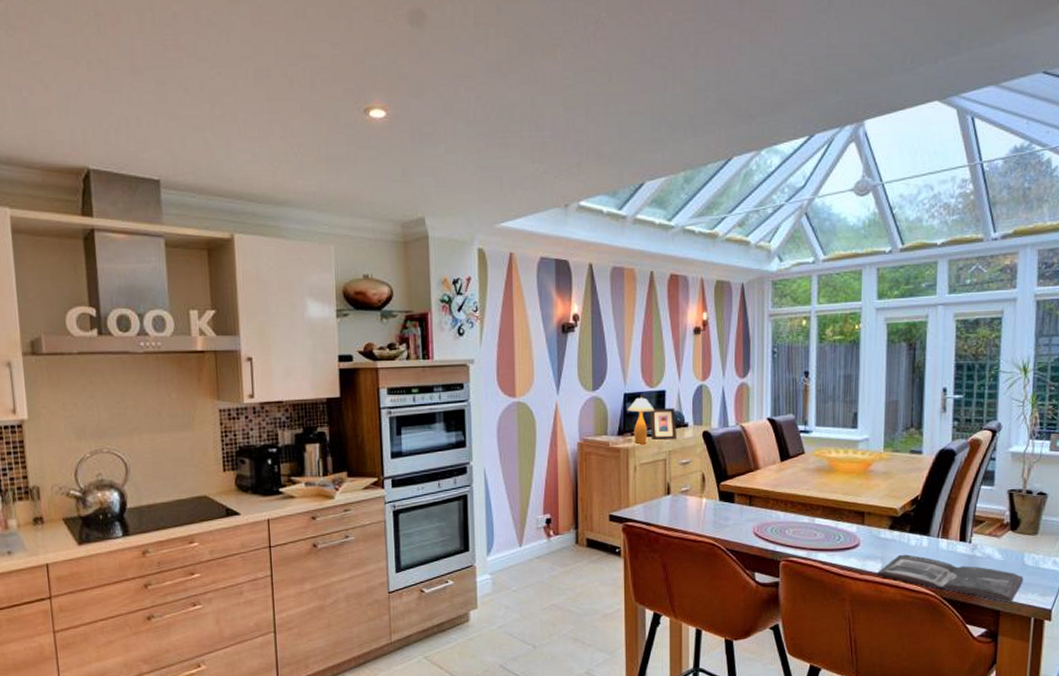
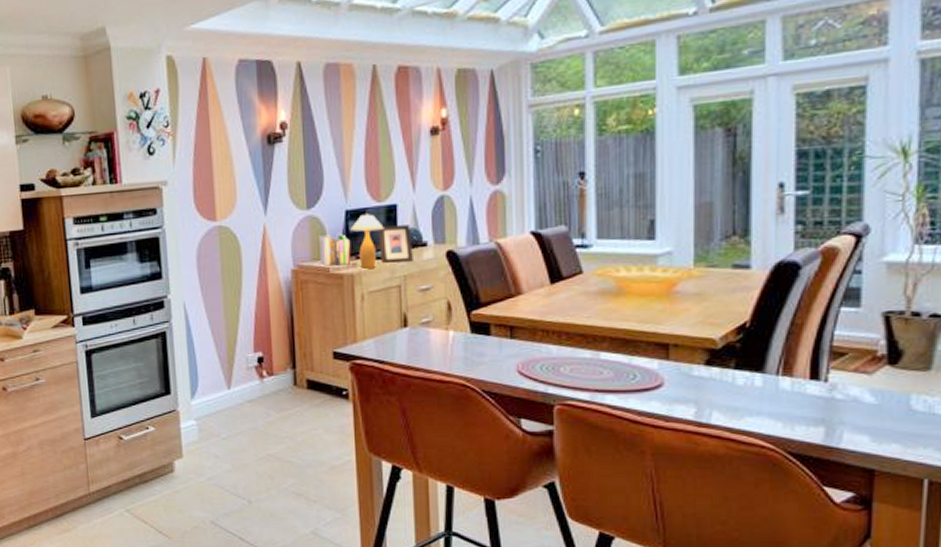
books: none [601,413,627,442] -> present [319,234,351,267]
magazine: present [876,554,1024,602] -> none [688,396,910,459]

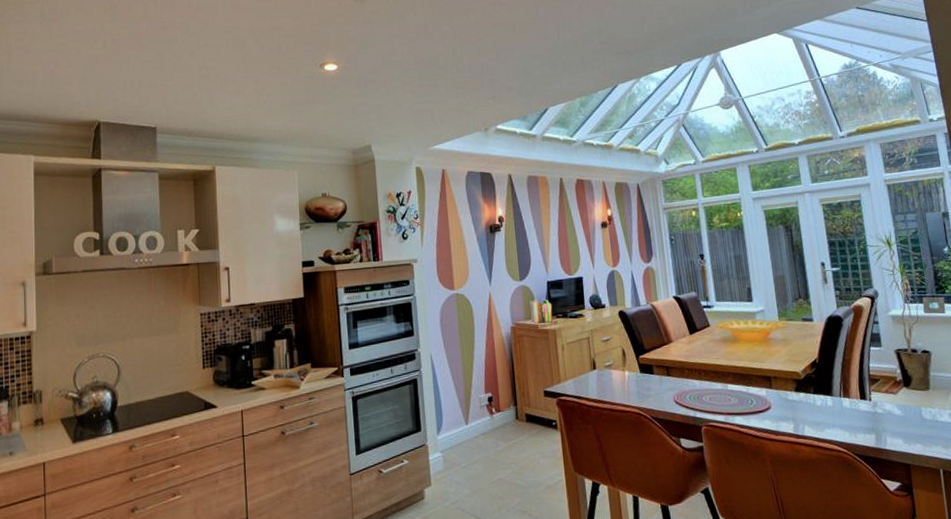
table lamp: present [350,211,384,270] -> none [551,282,575,326]
picture frame: present [378,225,413,264] -> none [570,292,597,322]

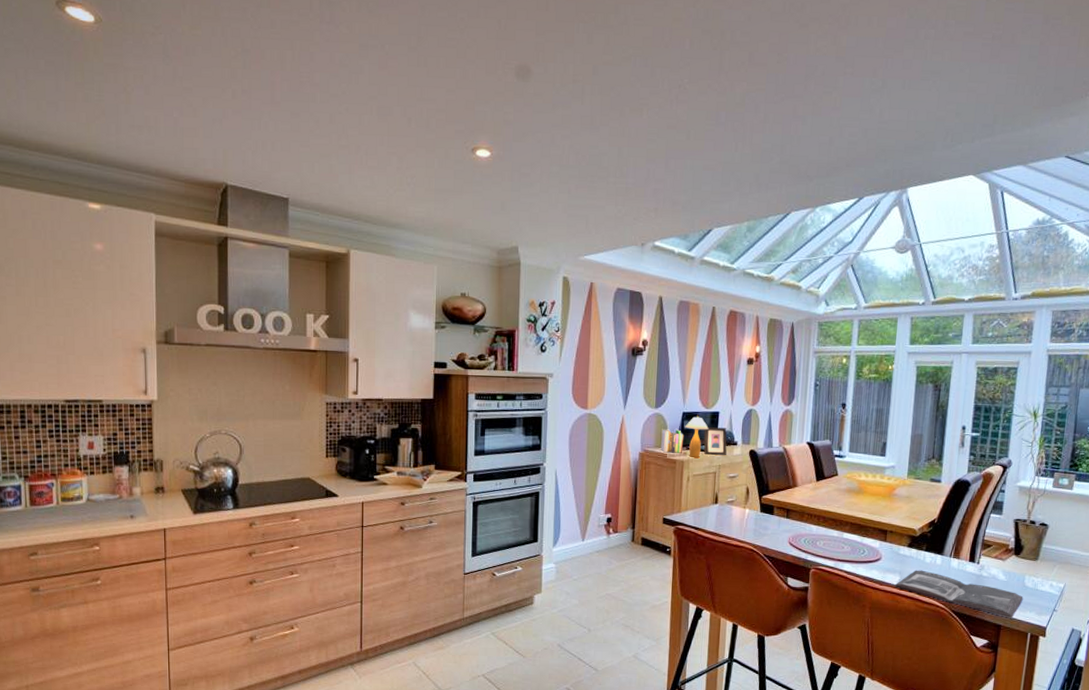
table lamp: none [551,282,575,326] -> present [685,414,709,459]
picture frame: none [570,292,597,322] -> present [703,427,727,456]
magazine: none [790,414,926,456] -> present [894,570,1024,618]

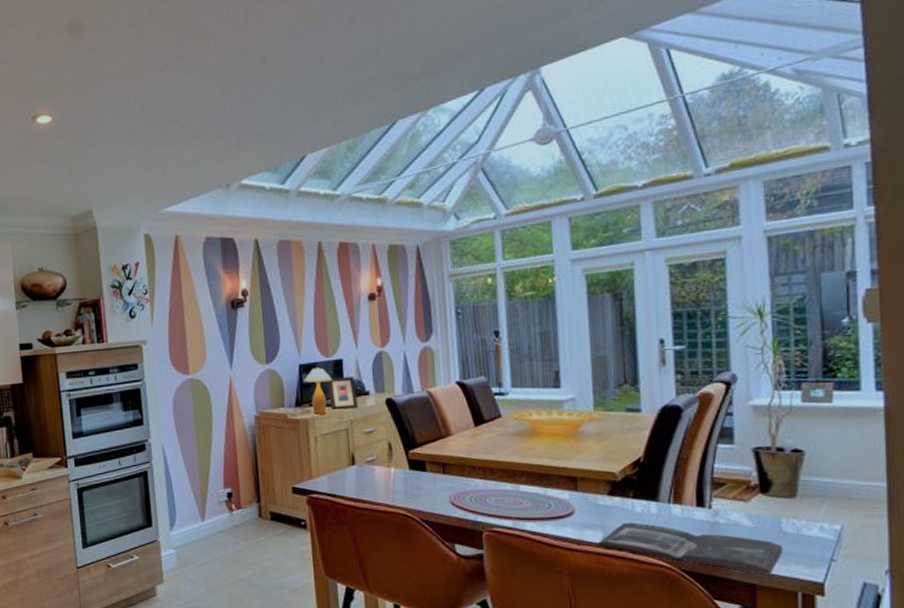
books: present [661,429,684,454] -> none [277,385,305,413]

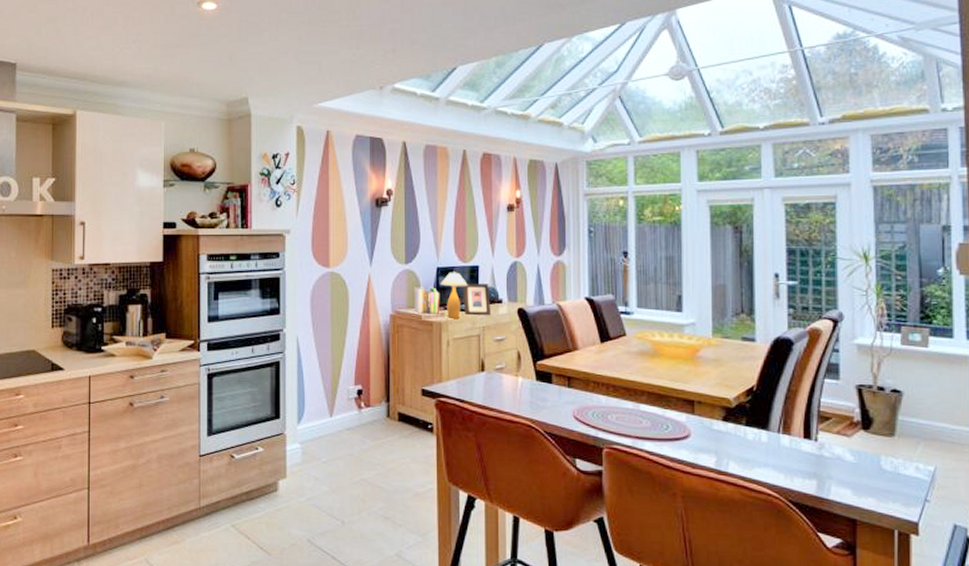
books: none [277,385,305,413] -> present [414,287,440,315]
magazine: present [597,522,783,575] -> none [710,449,882,511]

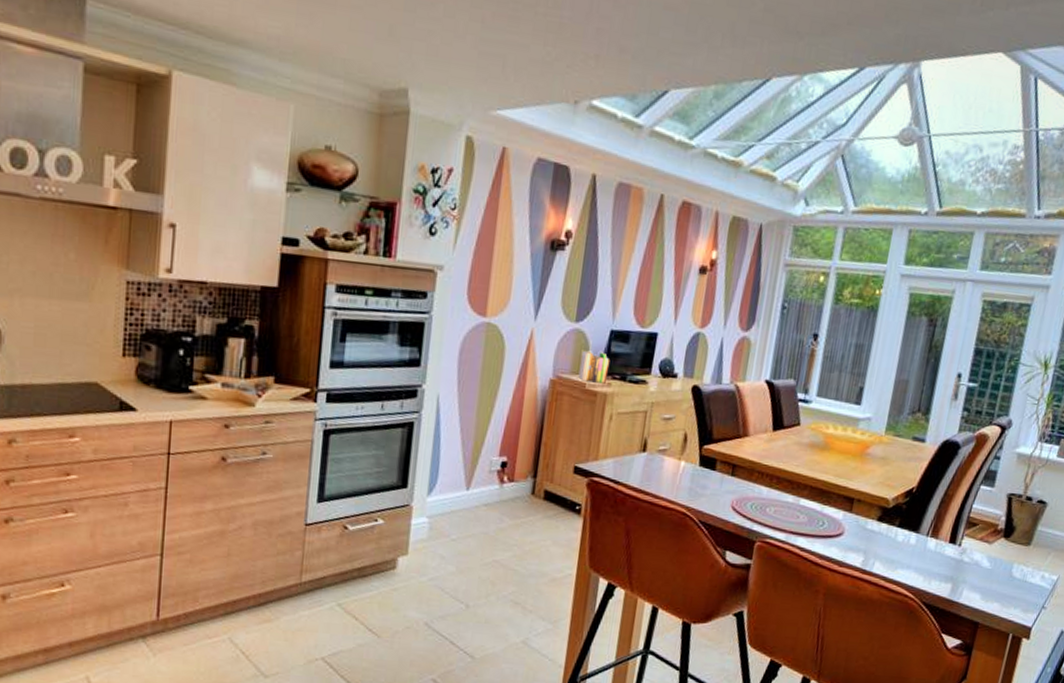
table lamp: present [440,269,468,320] -> none [612,334,643,392]
picture frame: present [463,283,491,316] -> none [633,352,666,391]

